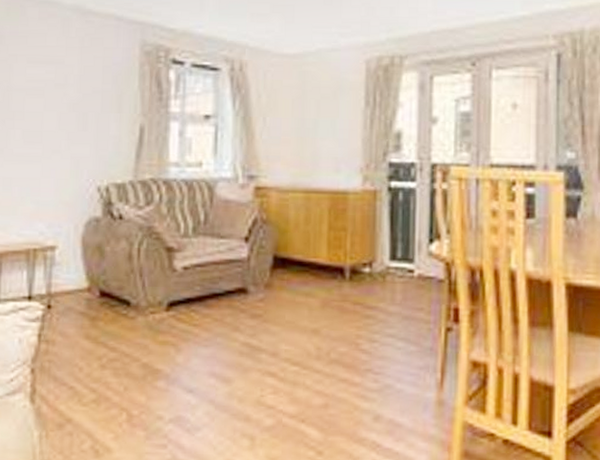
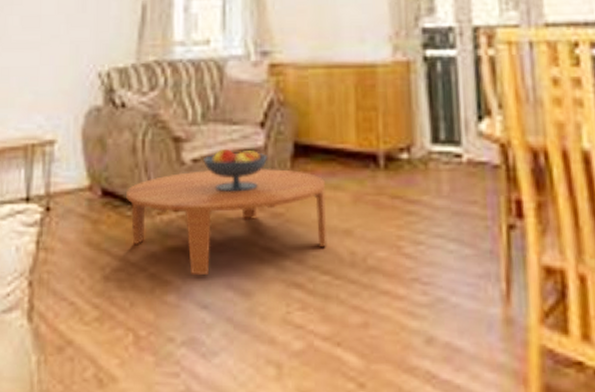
coffee table: none [122,276,299,366] -> present [126,168,328,276]
fruit bowl: none [193,258,251,296] -> present [203,148,269,192]

